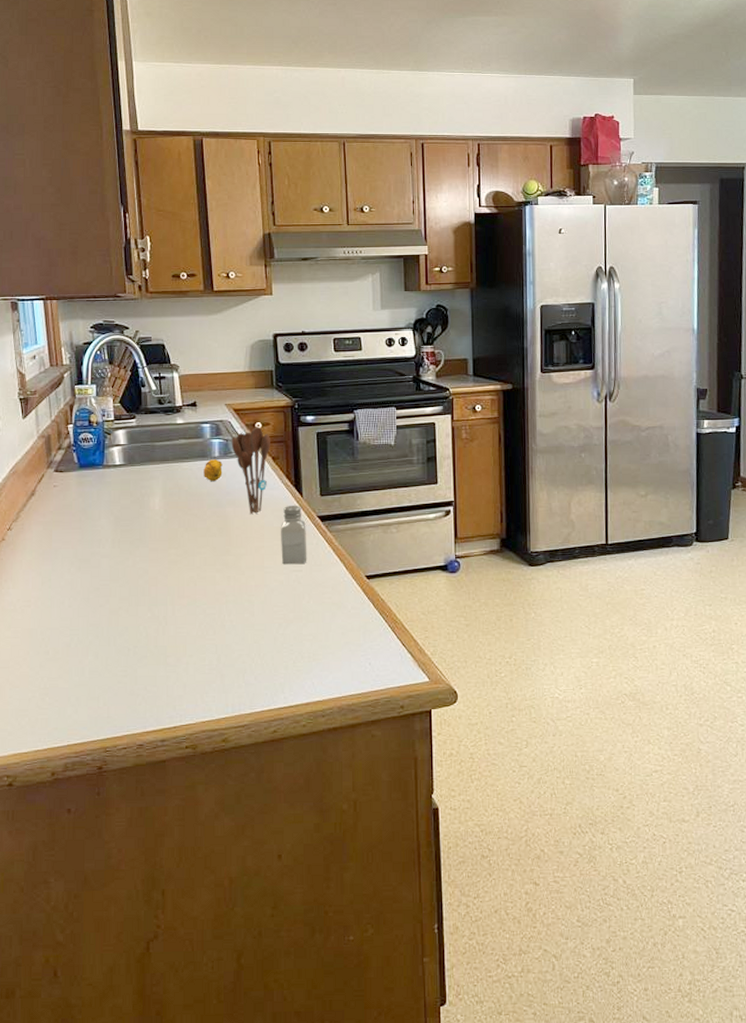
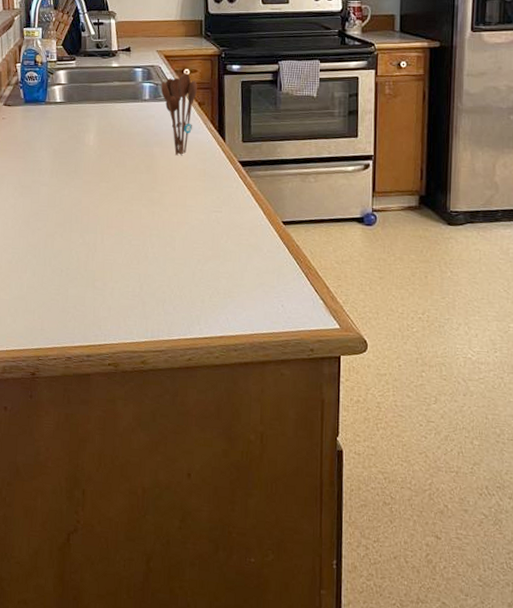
orange: present [204,459,223,481] -> none [134,102,152,122]
saltshaker: present [281,505,307,565] -> none [202,149,228,205]

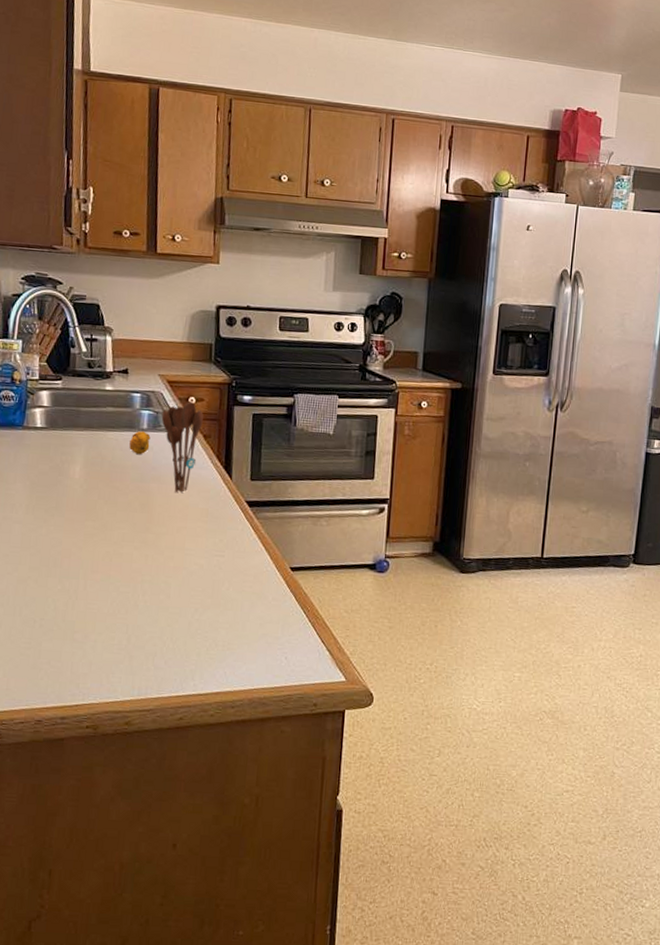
orange: none [134,102,152,122] -> present [129,431,151,454]

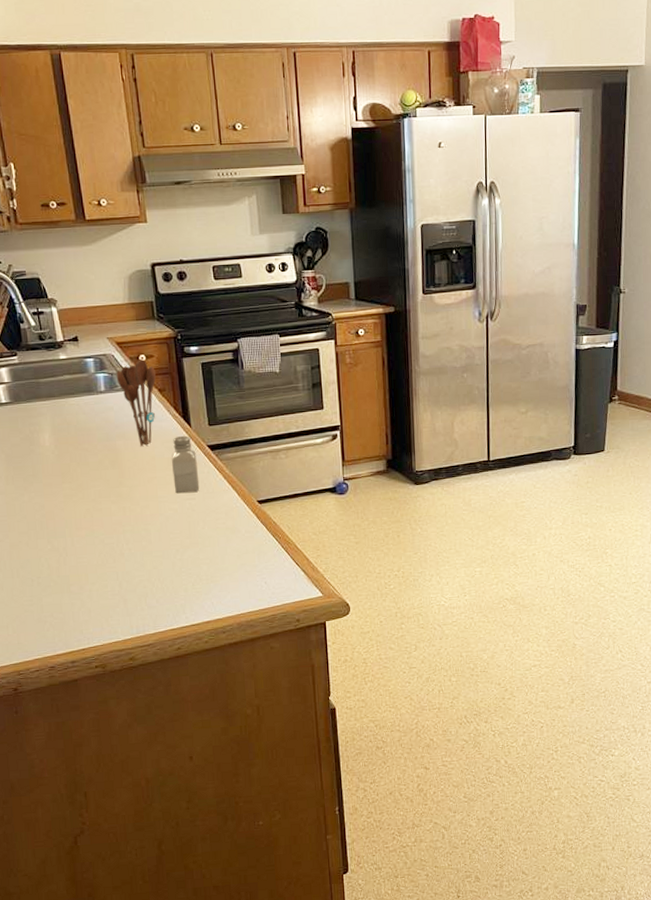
orange: present [129,431,151,454] -> none [91,394,110,415]
saltshaker: none [204,487,233,549] -> present [172,435,200,494]

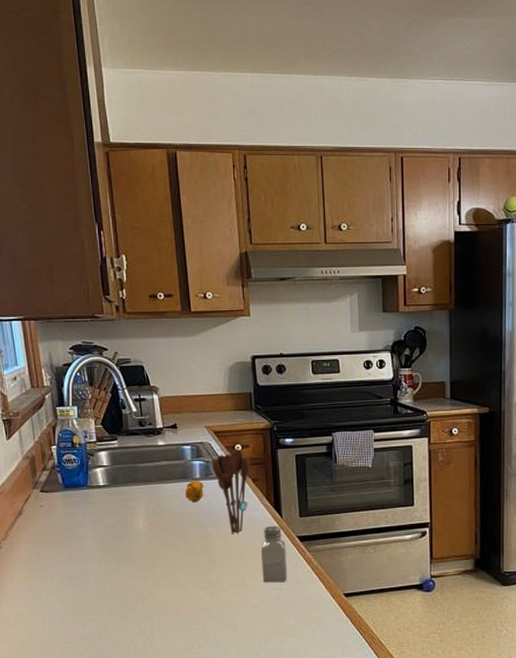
orange: none [91,394,110,415] -> present [185,481,204,502]

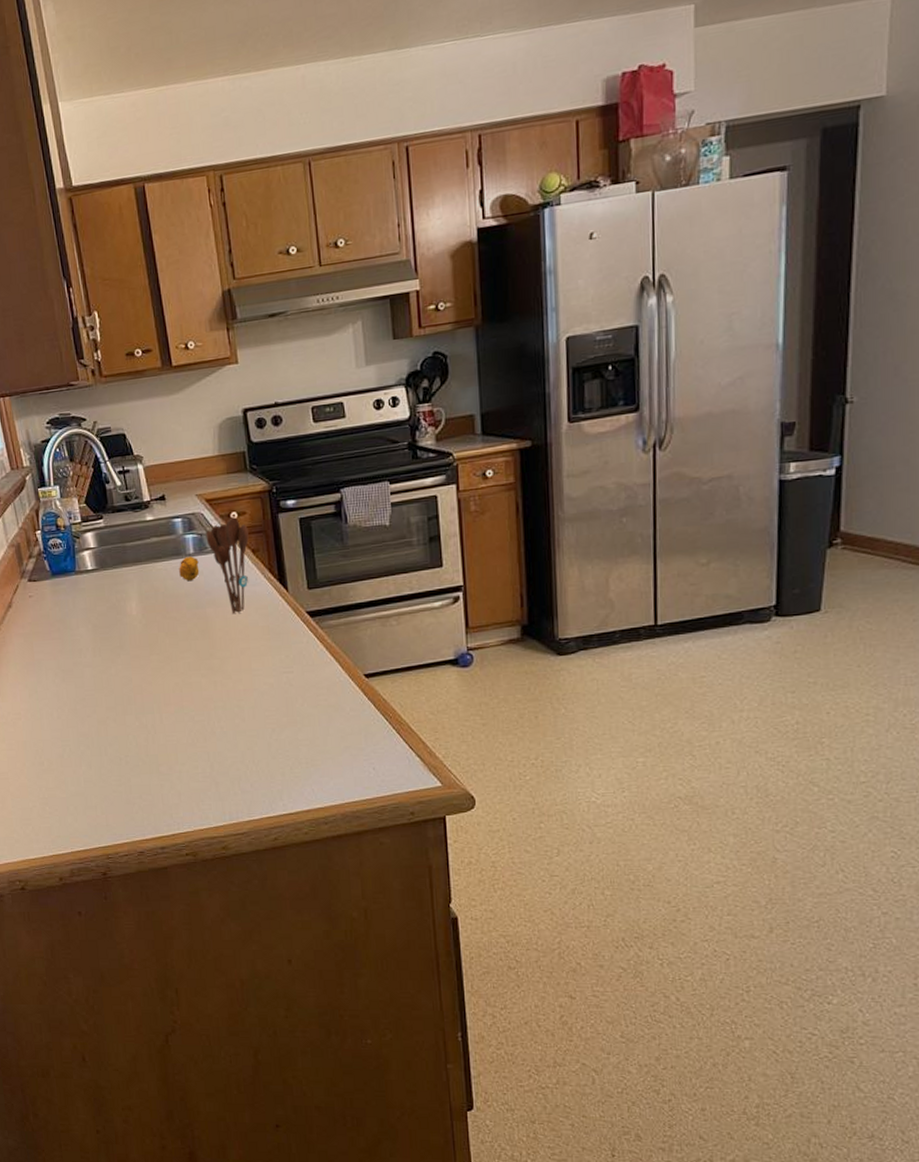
saltshaker: present [262,525,287,583] -> none [267,601,298,667]

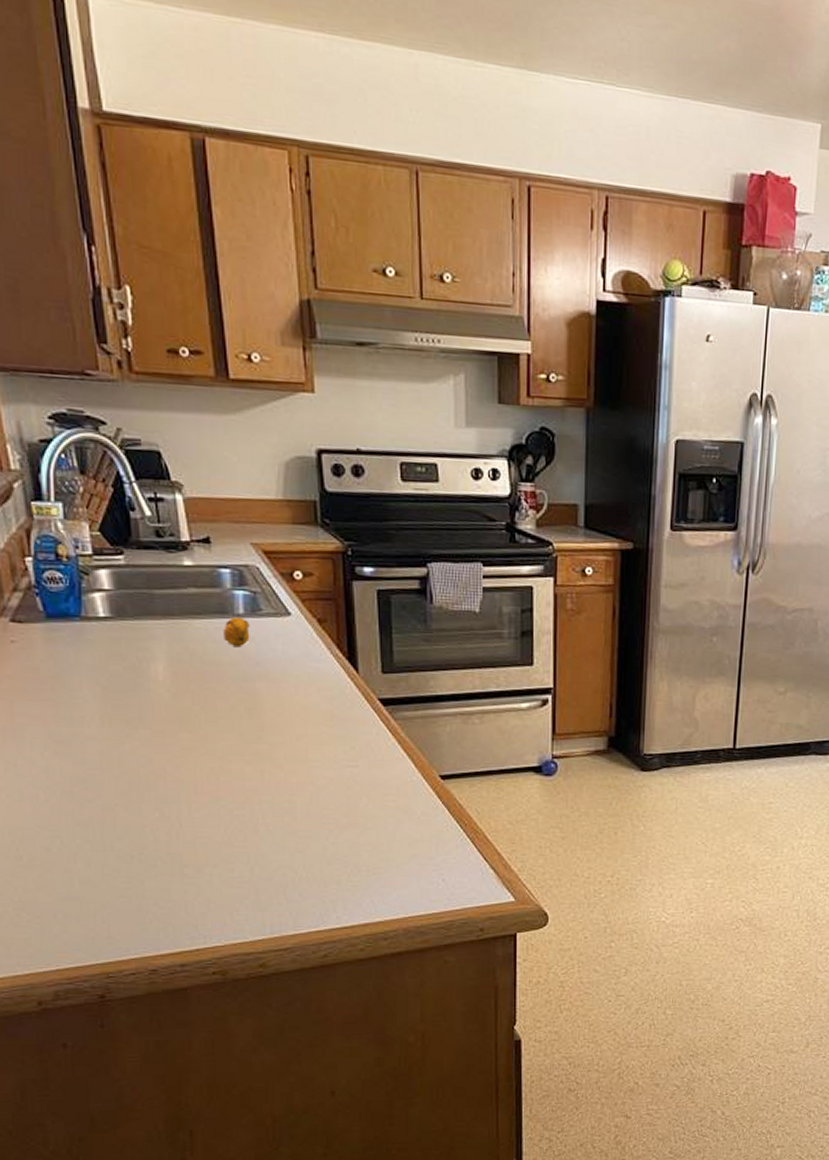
utensil holder: present [205,516,249,613] -> none [261,576,315,692]

